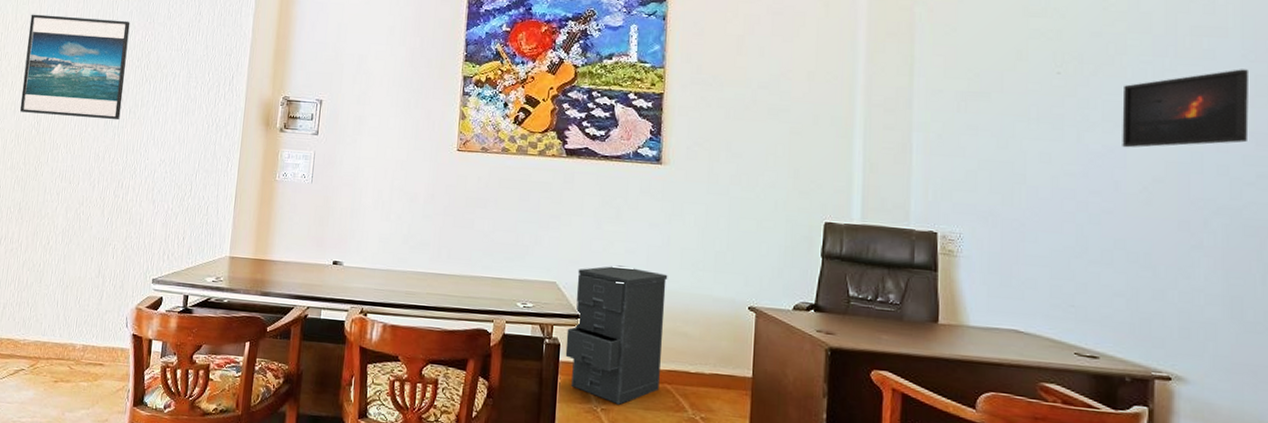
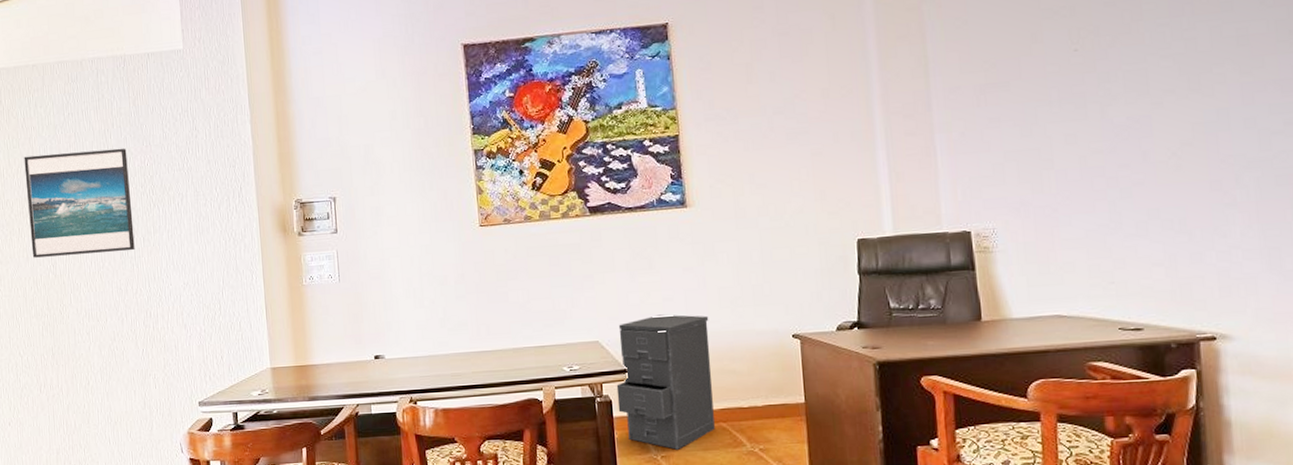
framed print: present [1122,69,1249,148] -> none [1143,16,1273,116]

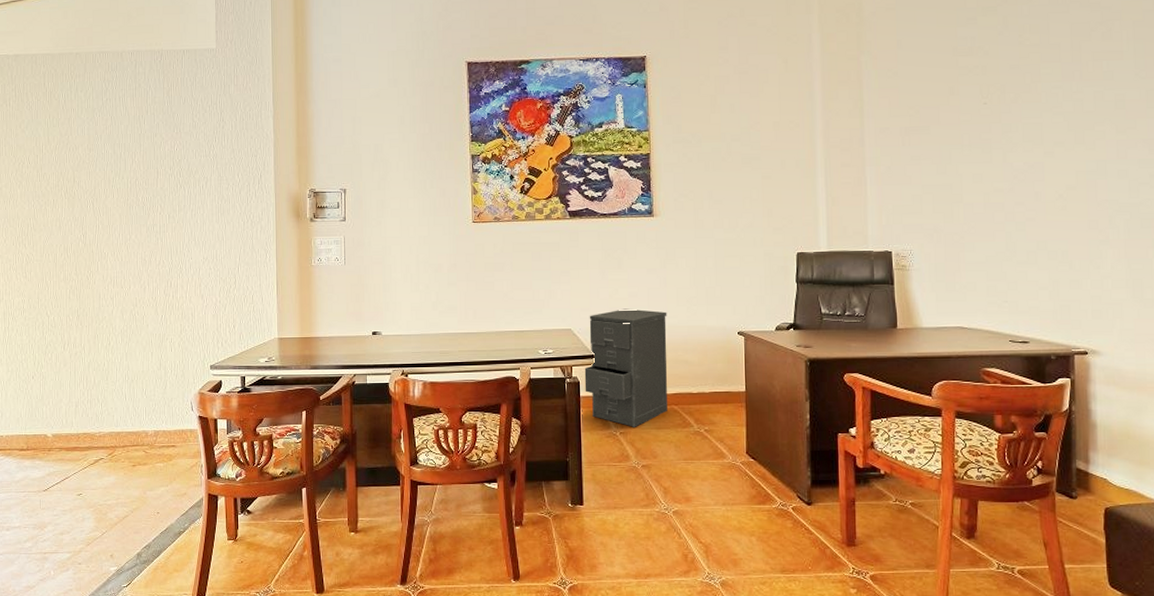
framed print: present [24,148,135,258] -> none [62,133,161,227]

